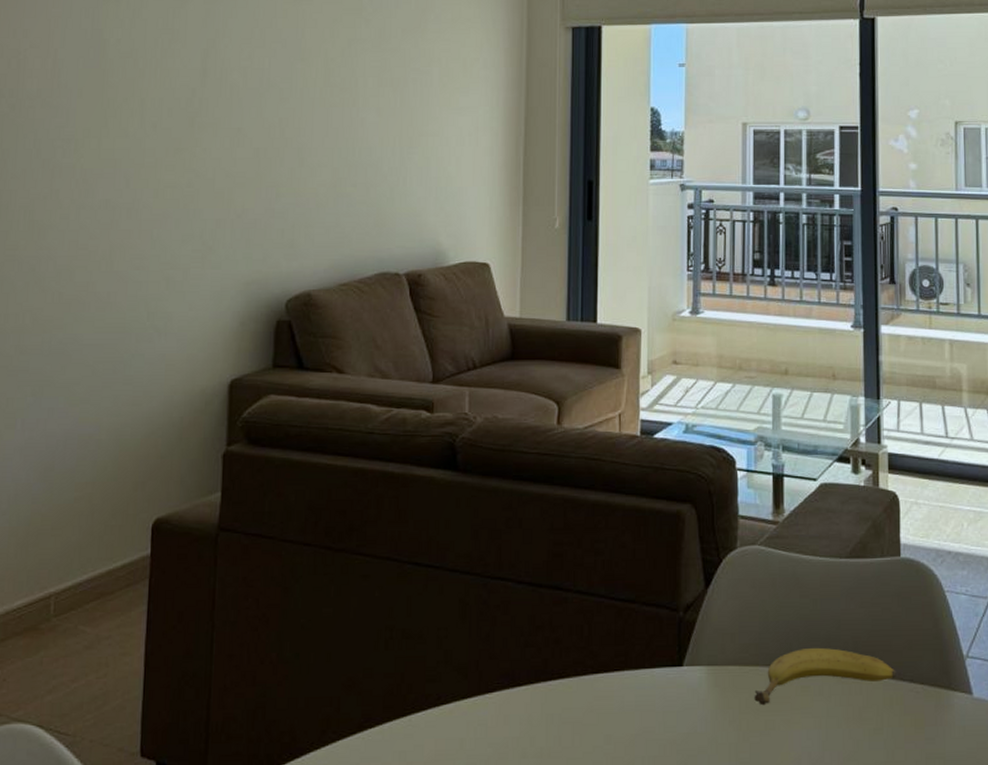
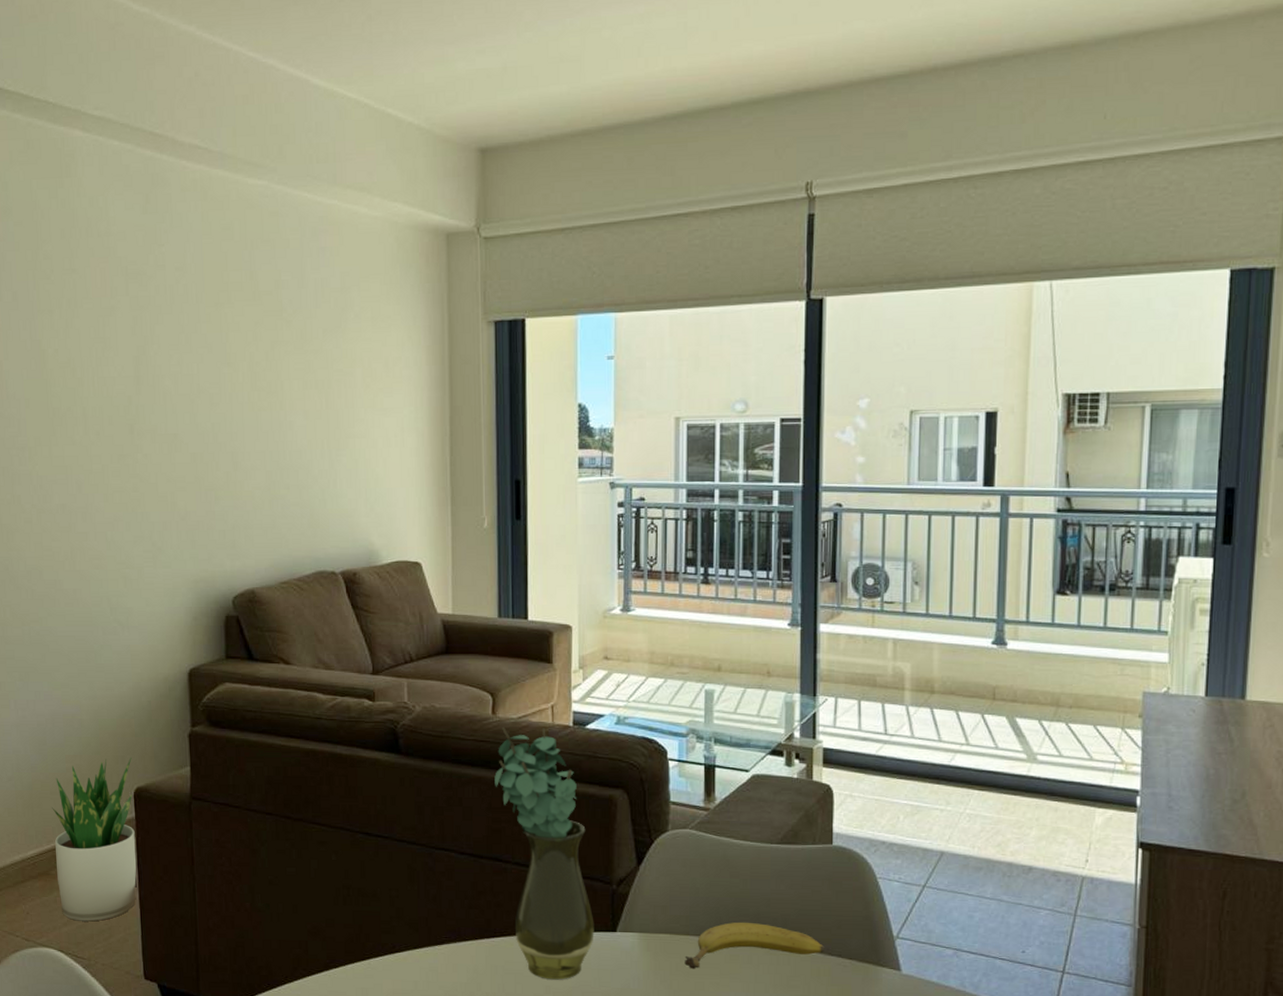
planter: none [46,484,154,687] -> present [52,758,137,922]
vase: none [557,437,660,727] -> present [494,726,594,980]

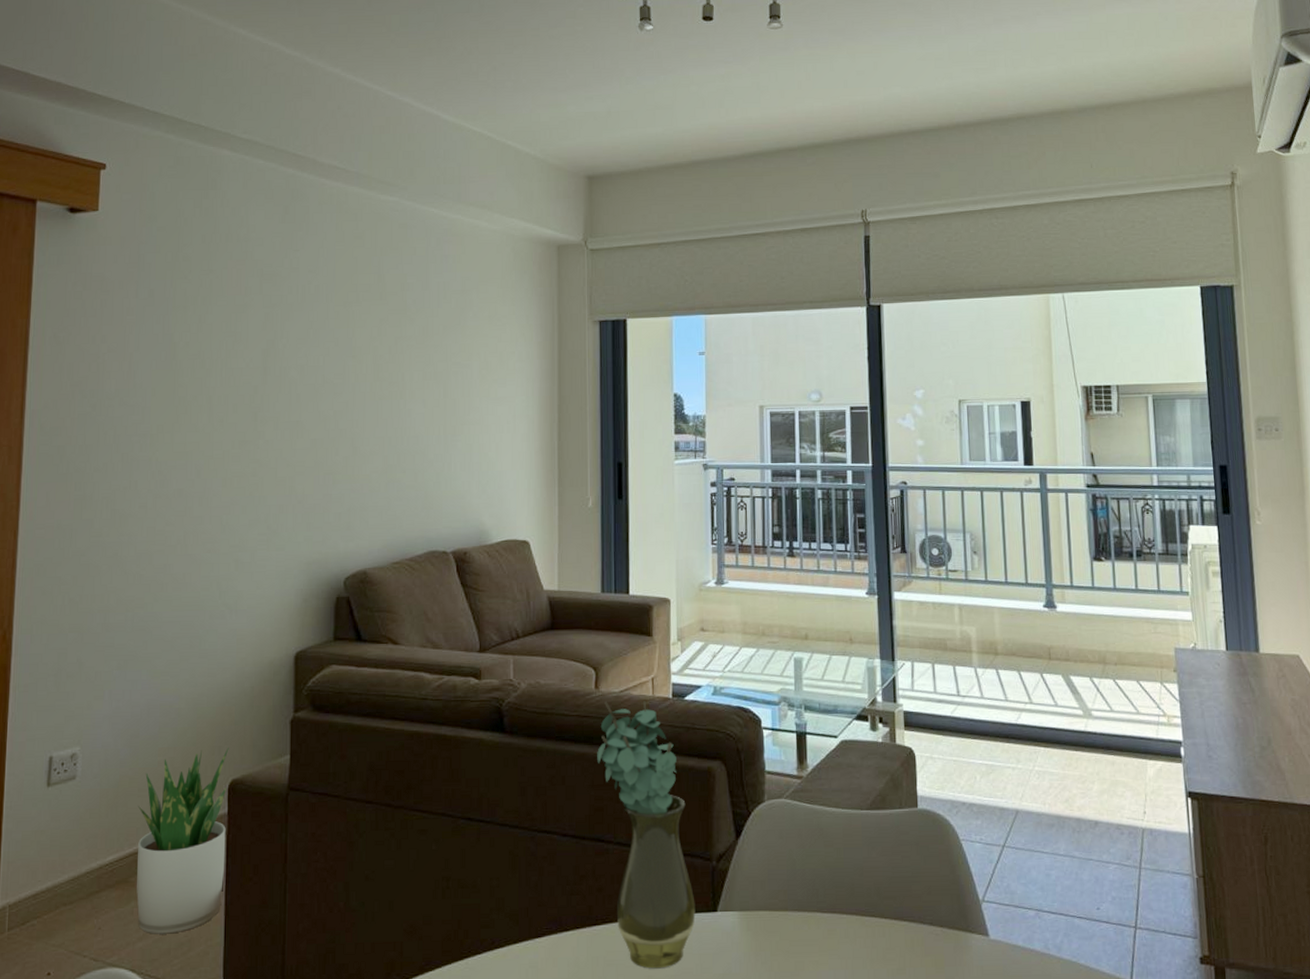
fruit: present [685,921,825,970] -> none [784,893,917,948]

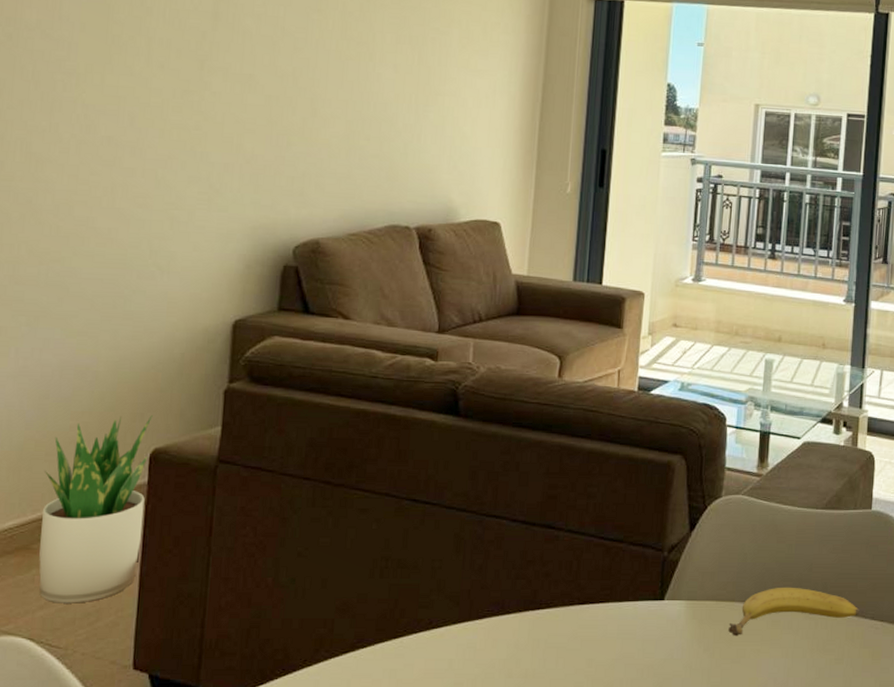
vase: present [597,701,696,969] -> none [554,390,643,652]
fruit: none [784,893,917,948] -> present [728,587,860,637]

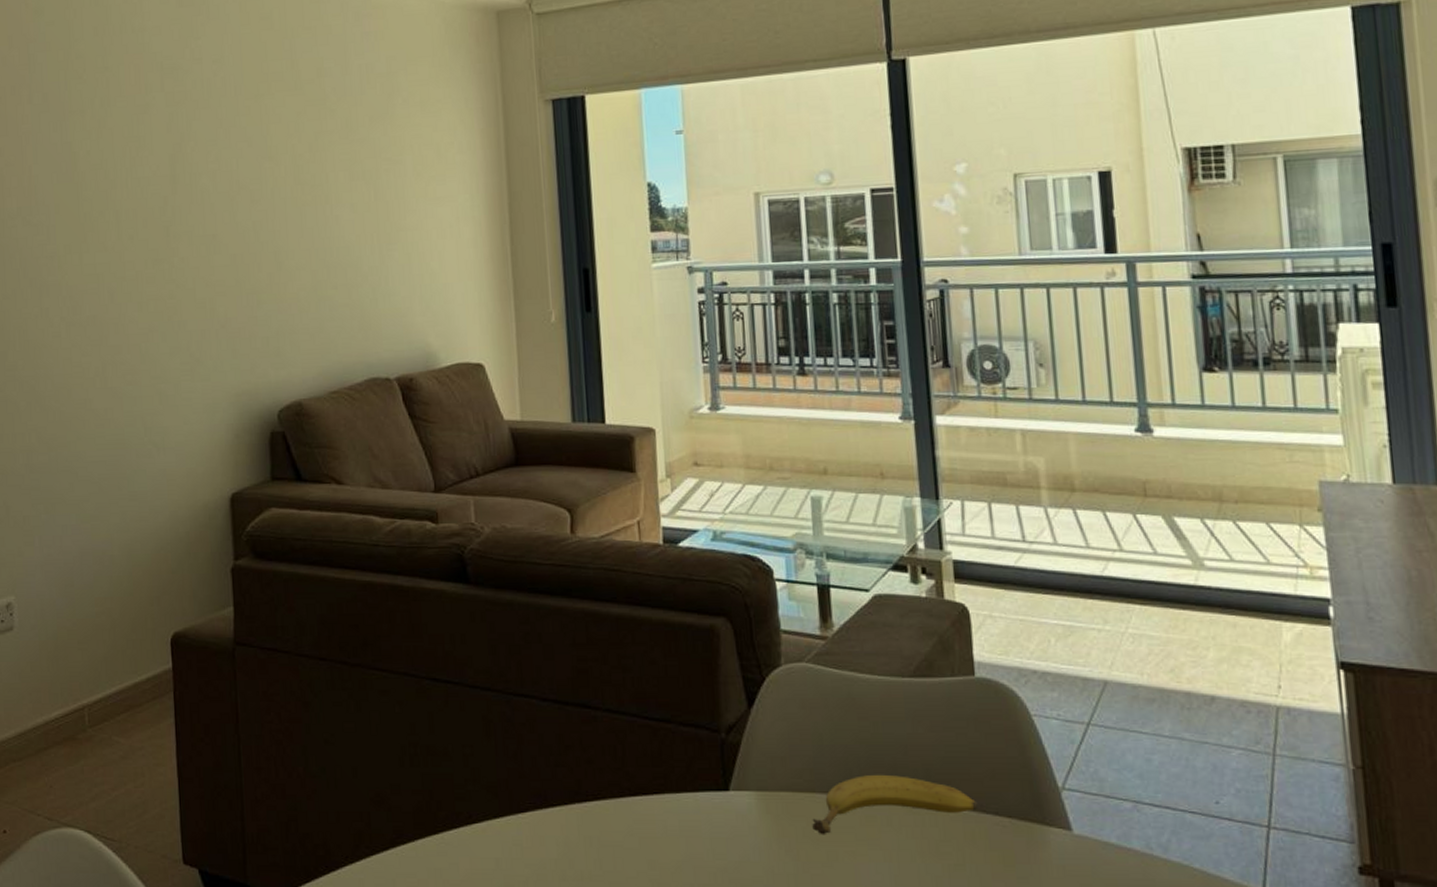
planter: present [39,415,153,603] -> none [79,598,174,795]

